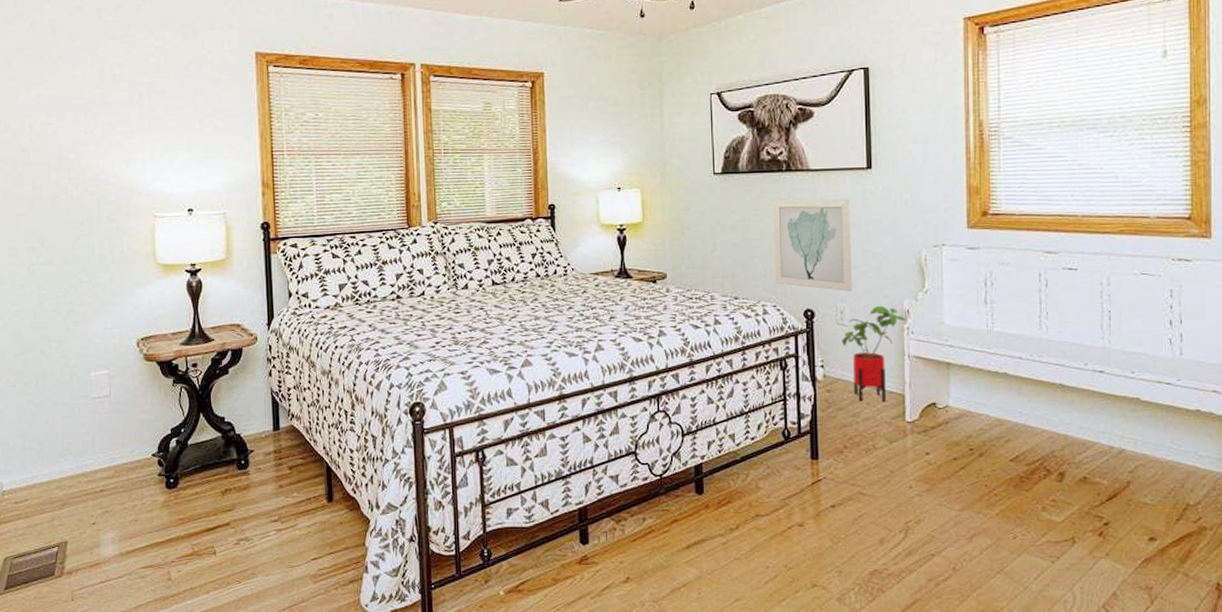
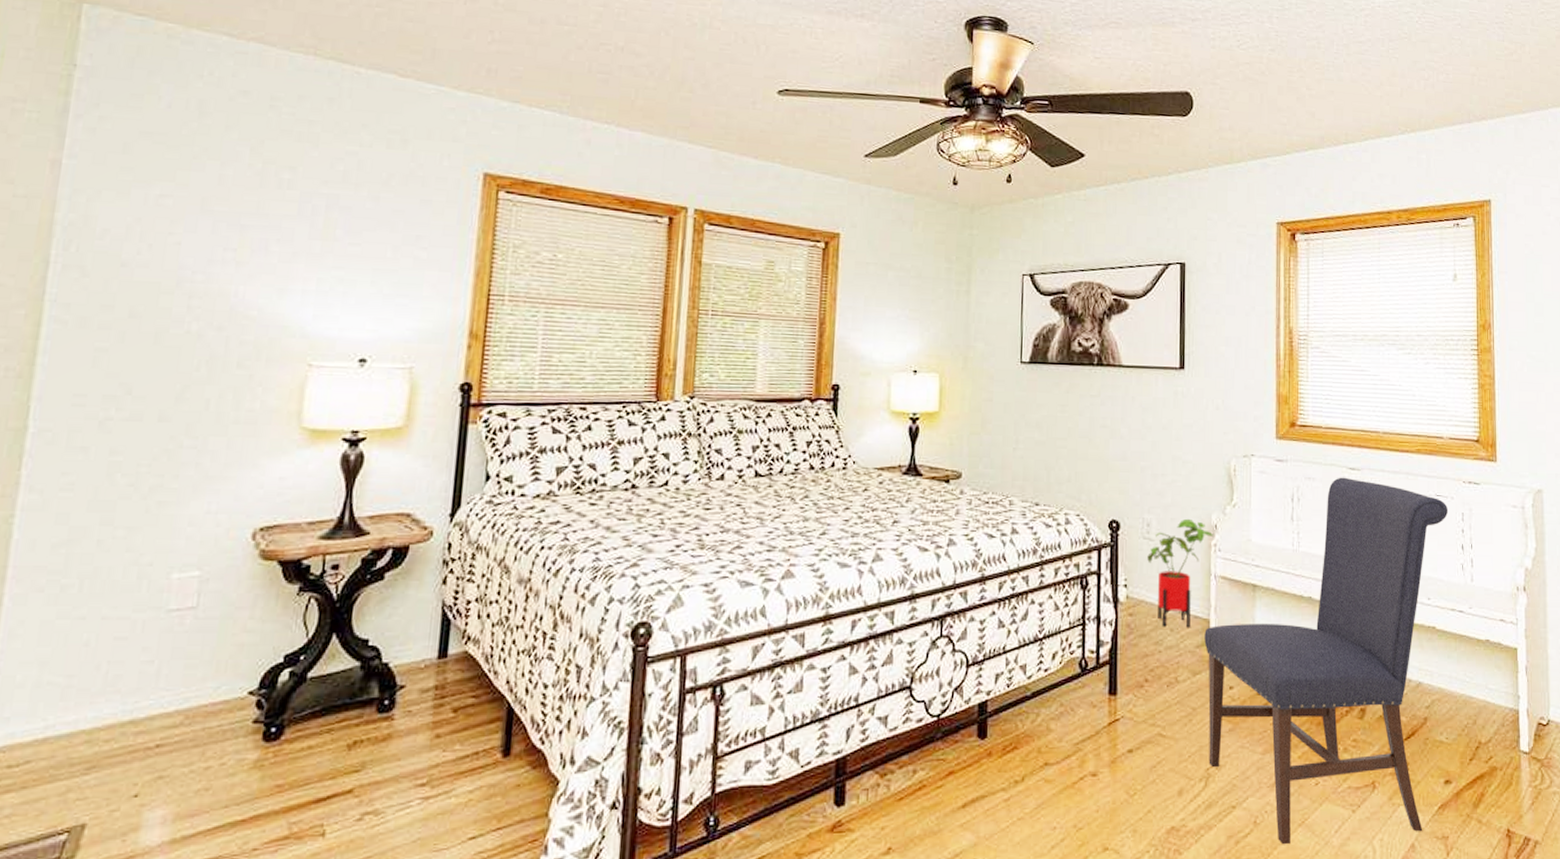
wall art: present [773,199,853,292] -> none [1080,396,1162,502]
chair: none [900,260,1155,588] -> present [1204,477,1449,845]

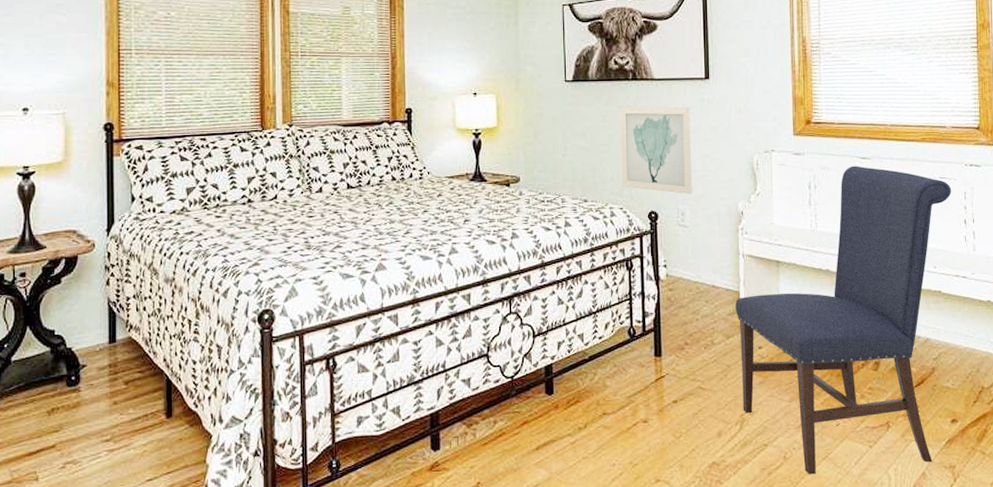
wall art: none [1080,396,1162,502] -> present [620,106,693,195]
house plant: present [1147,518,1214,627] -> none [683,207,741,299]

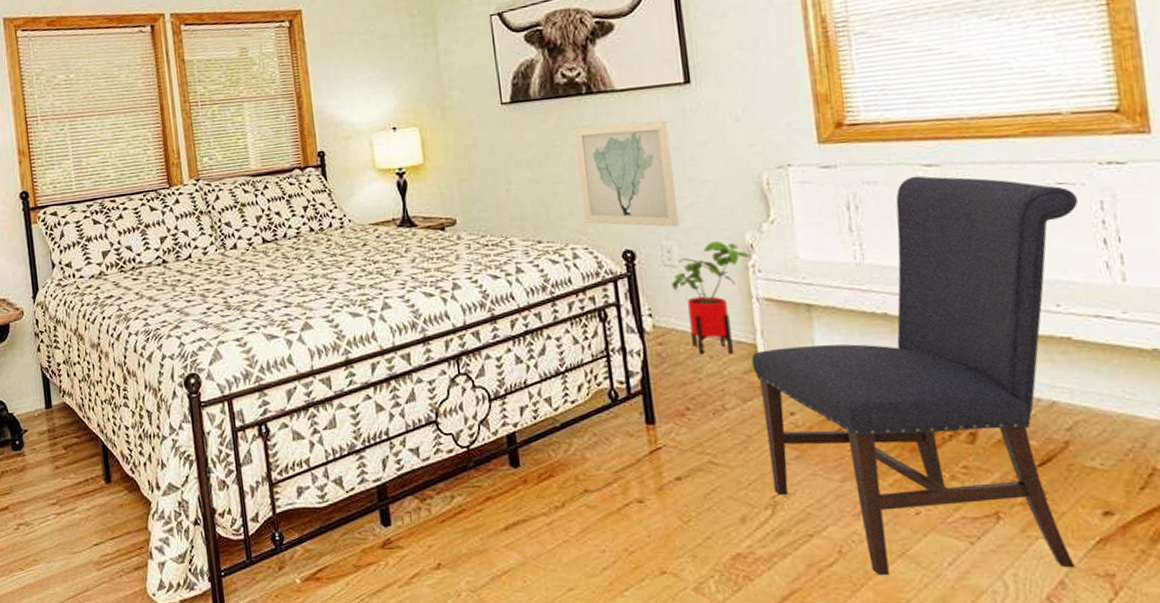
house plant: none [683,207,741,299] -> present [672,240,750,355]

